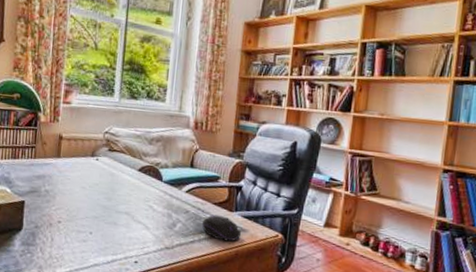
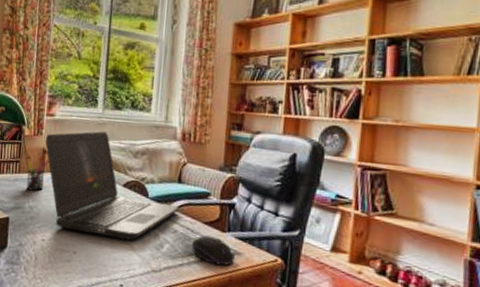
pen holder: none [42,142,65,176] -> present [26,156,49,191]
laptop computer: none [61,119,191,221] -> present [45,131,179,241]

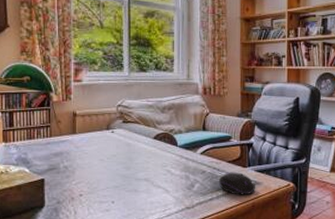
pen holder: present [26,156,49,191] -> none [57,119,80,152]
laptop computer: present [45,131,179,241] -> none [74,92,206,185]

